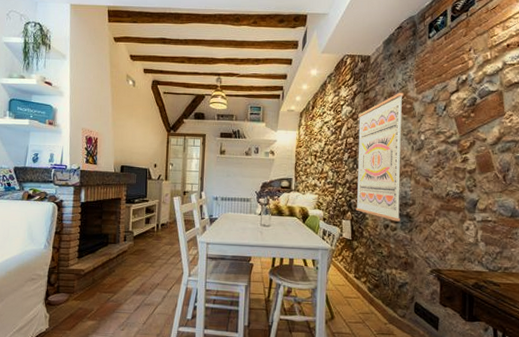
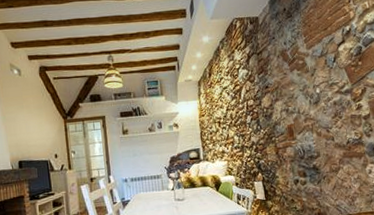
wall art: present [356,92,403,222] -> none [254,49,309,176]

